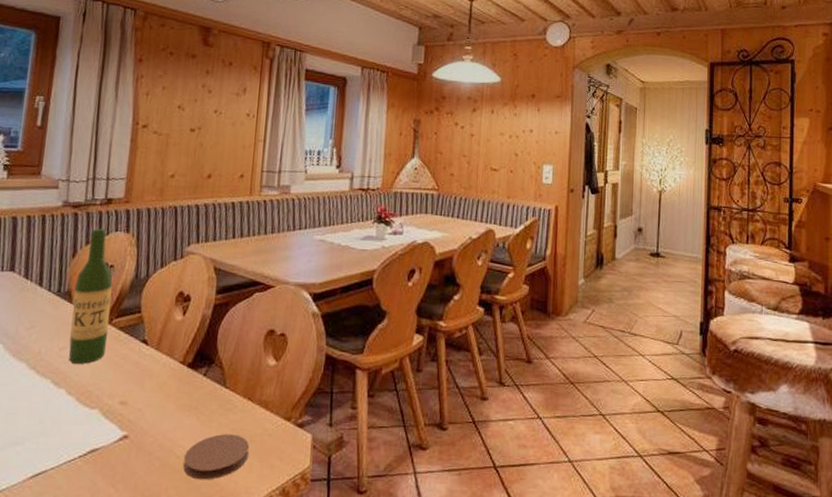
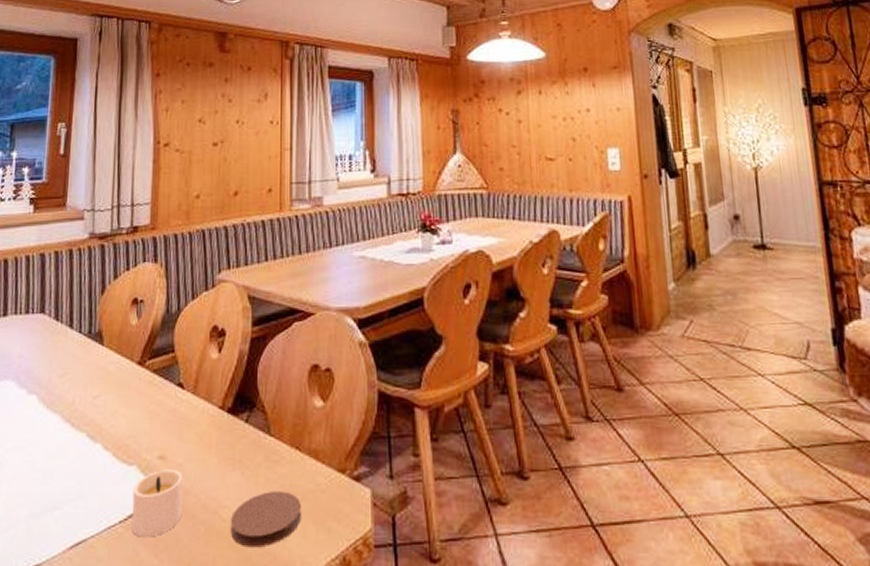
wine bottle: present [68,228,113,364] -> none [102,259,143,414]
candle: none [90,413,142,470] -> present [131,468,183,537]

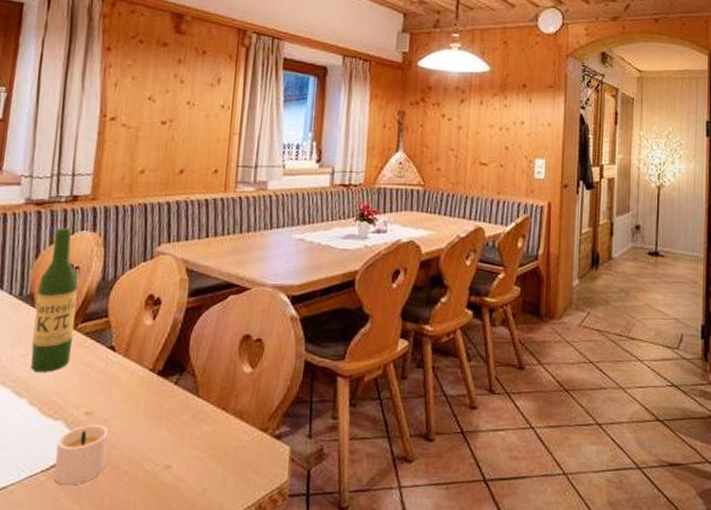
wine bottle: none [102,259,143,414] -> present [31,227,78,372]
coaster: present [231,491,302,548] -> none [153,446,223,496]

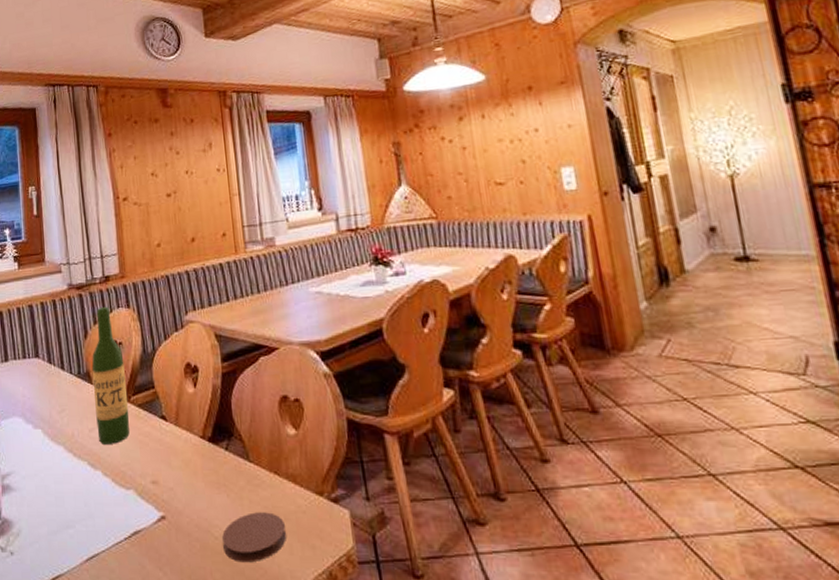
candle: present [53,424,109,486] -> none [133,492,179,552]
coaster: none [153,446,223,496] -> present [222,512,287,563]

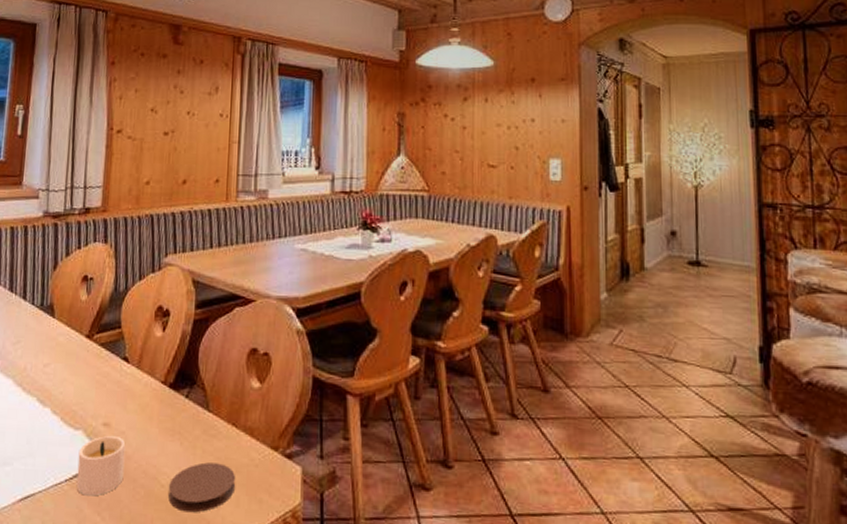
wine bottle: present [91,306,130,444] -> none [52,239,93,382]
candle: none [133,492,179,552] -> present [76,435,126,496]

